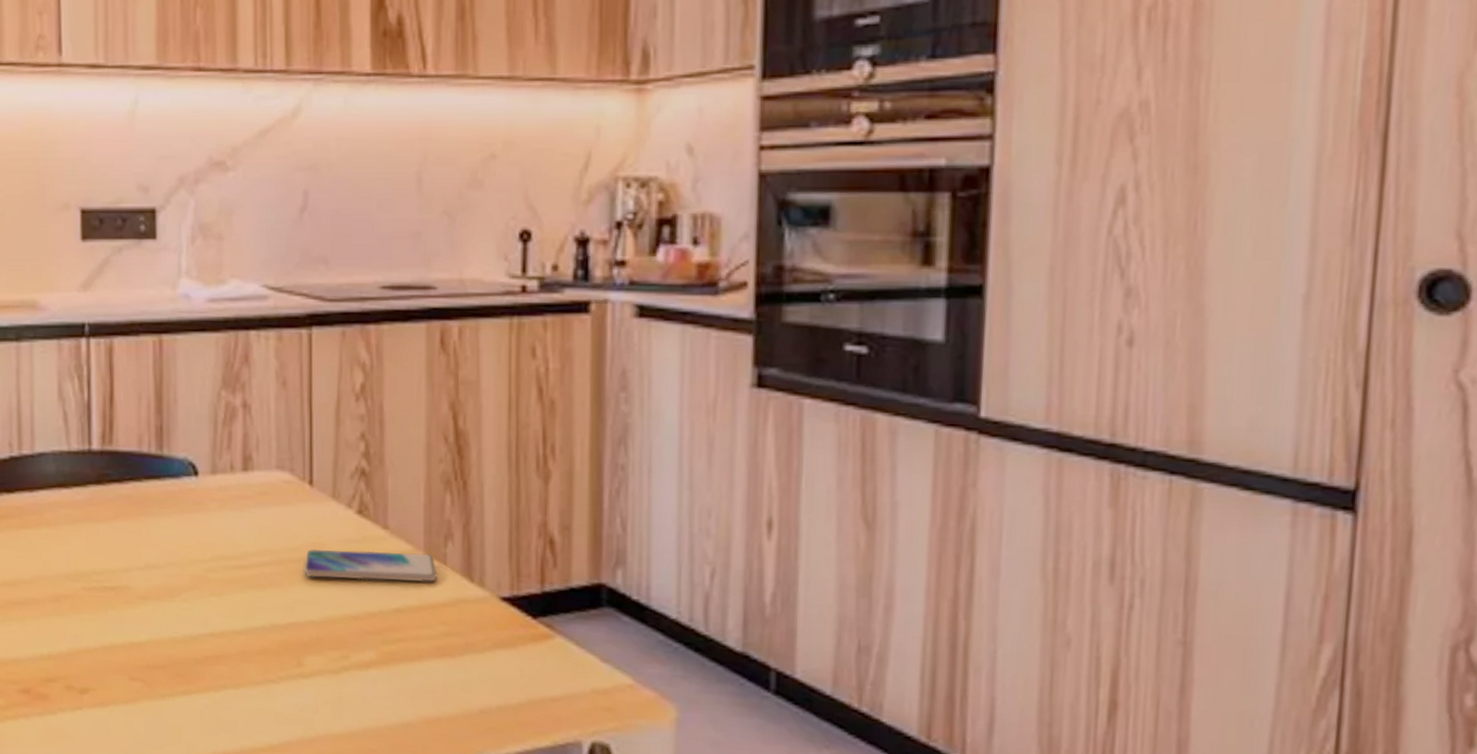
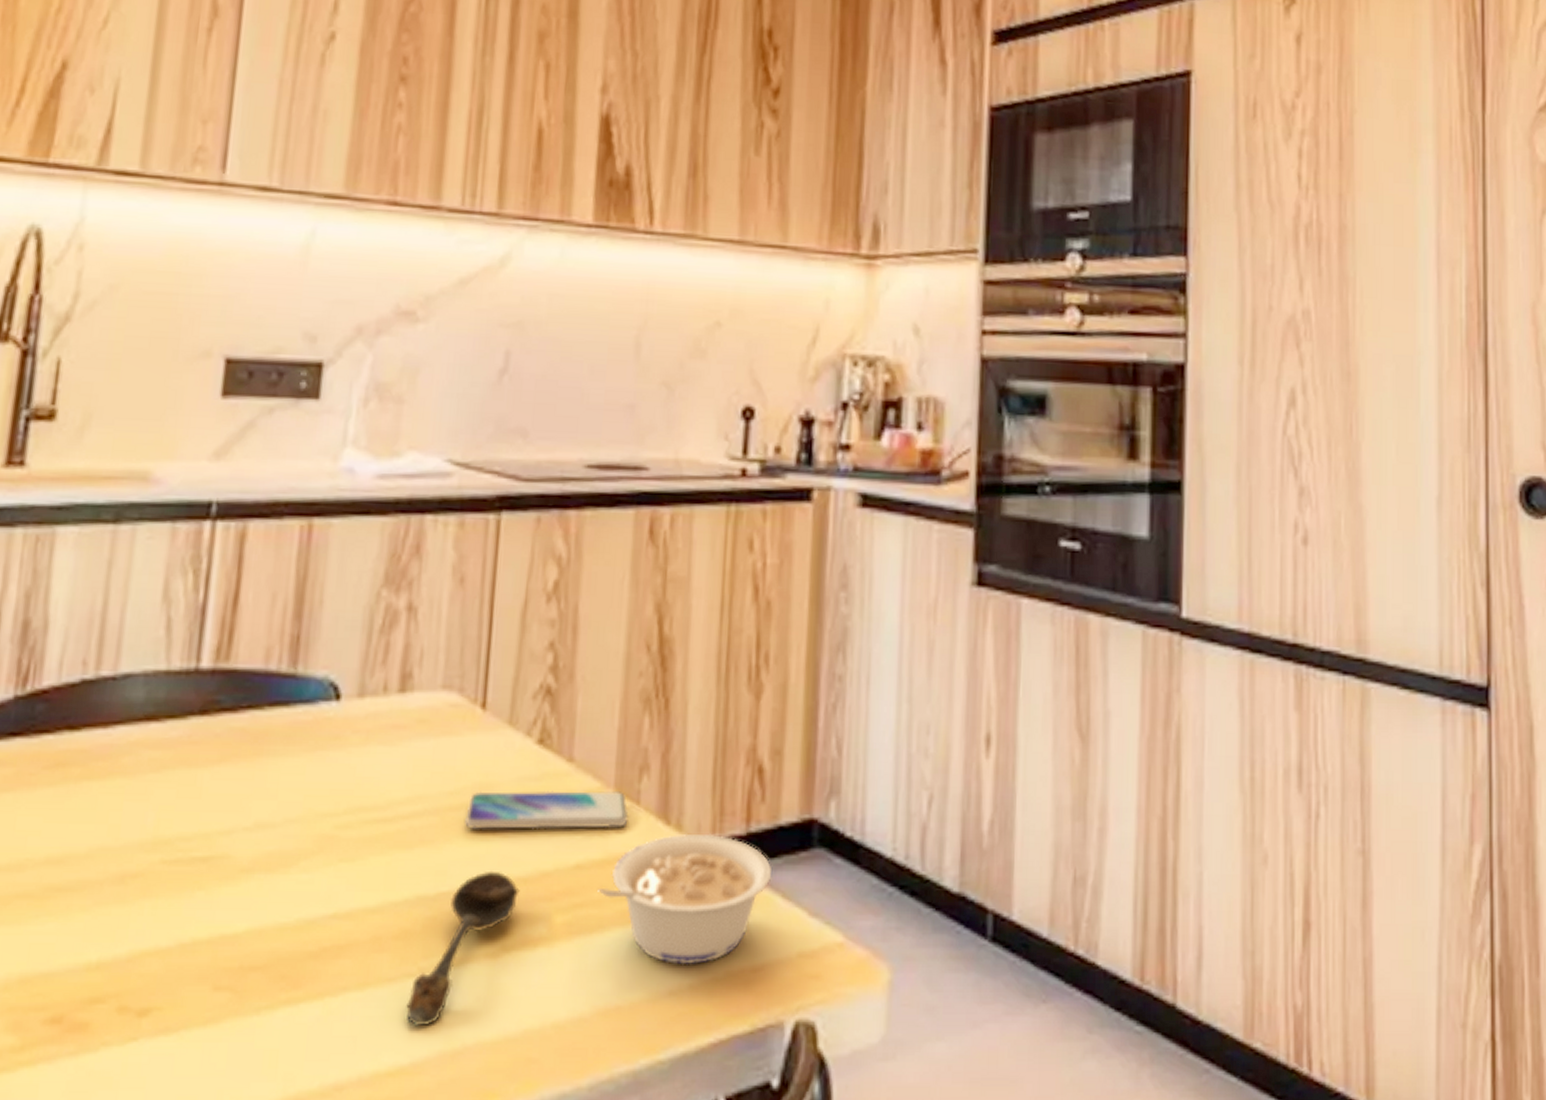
spoon: none [271,609,352,718] -> present [406,870,520,1027]
legume: none [416,589,566,692] -> present [598,833,772,965]

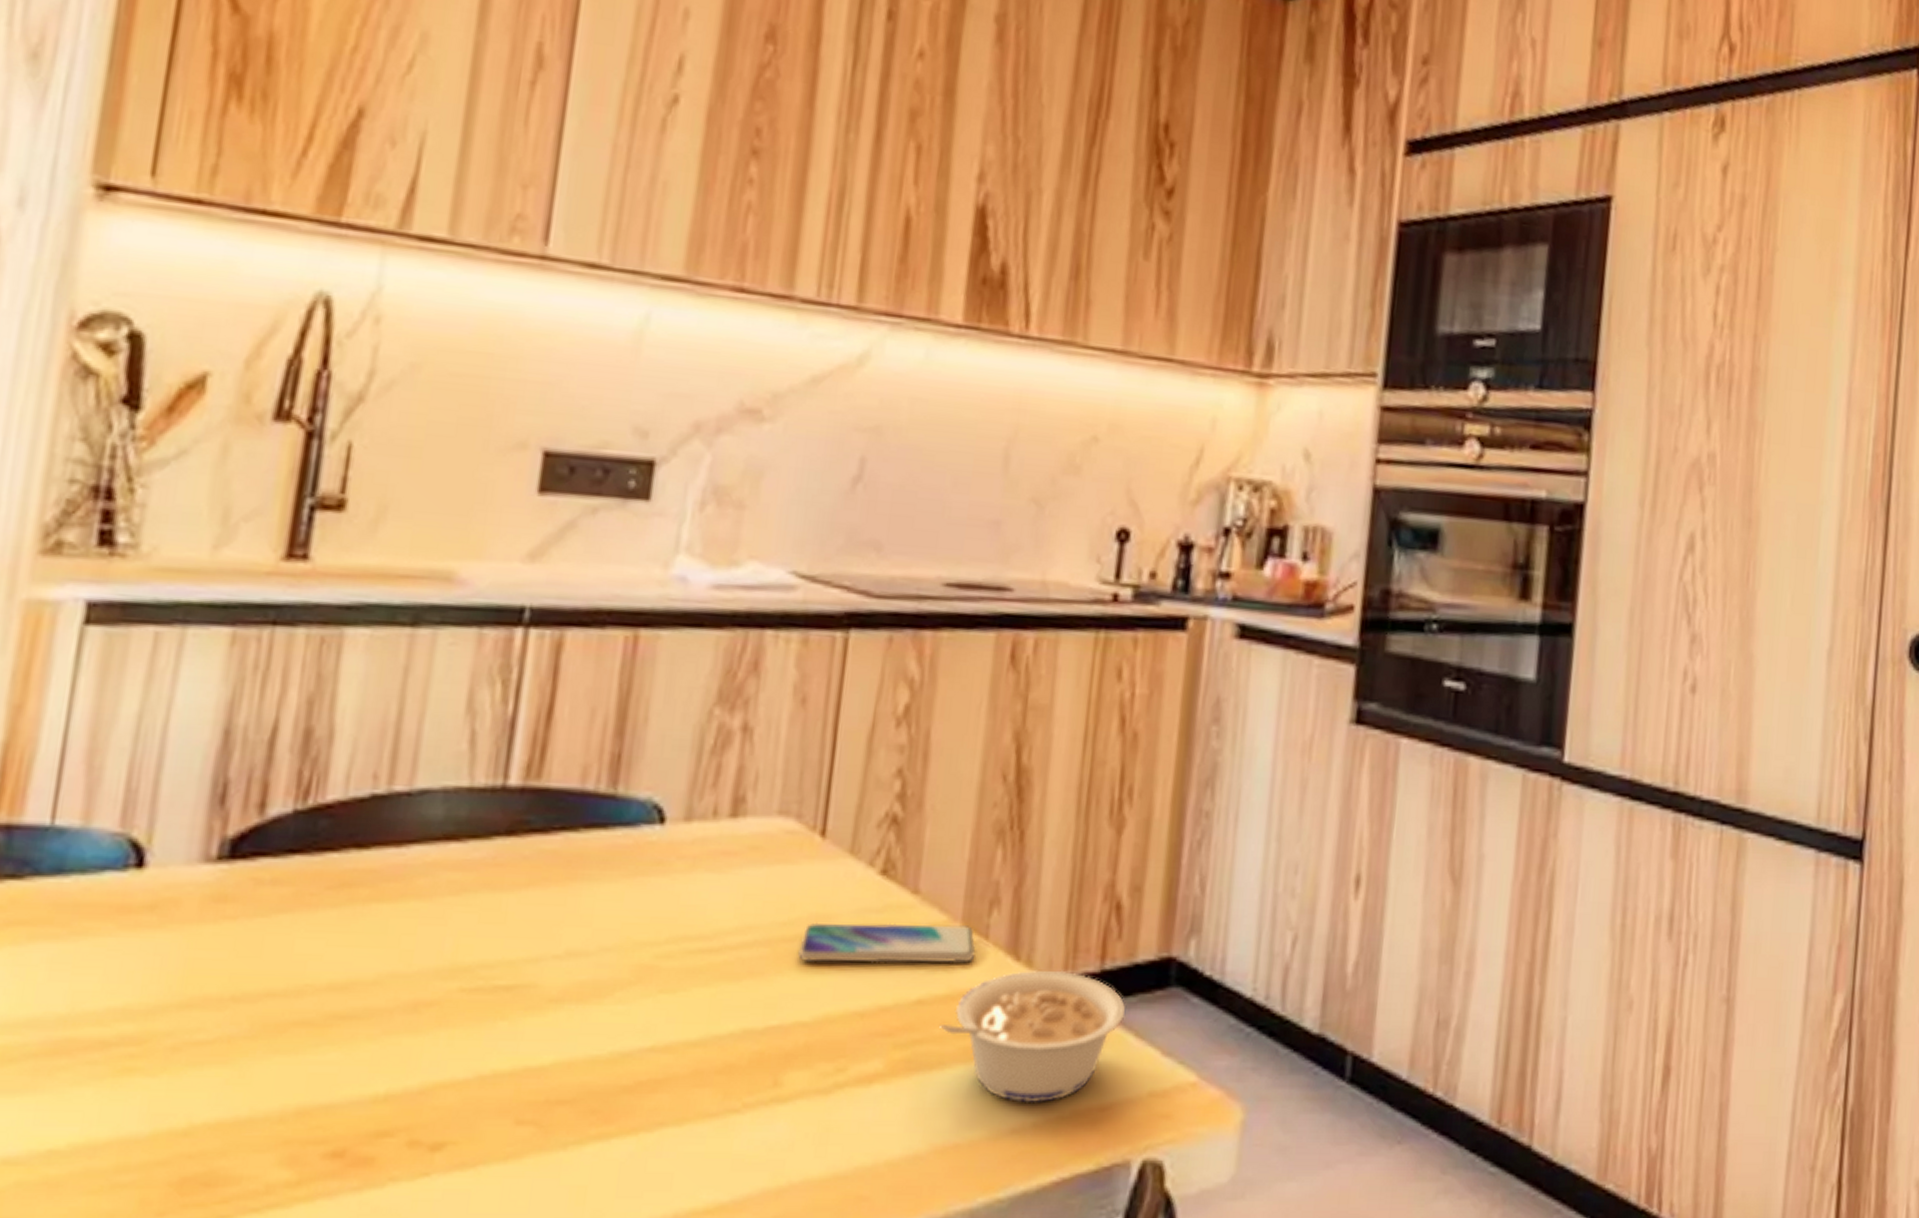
spoon: present [406,870,520,1027] -> none [728,1004,856,1164]

